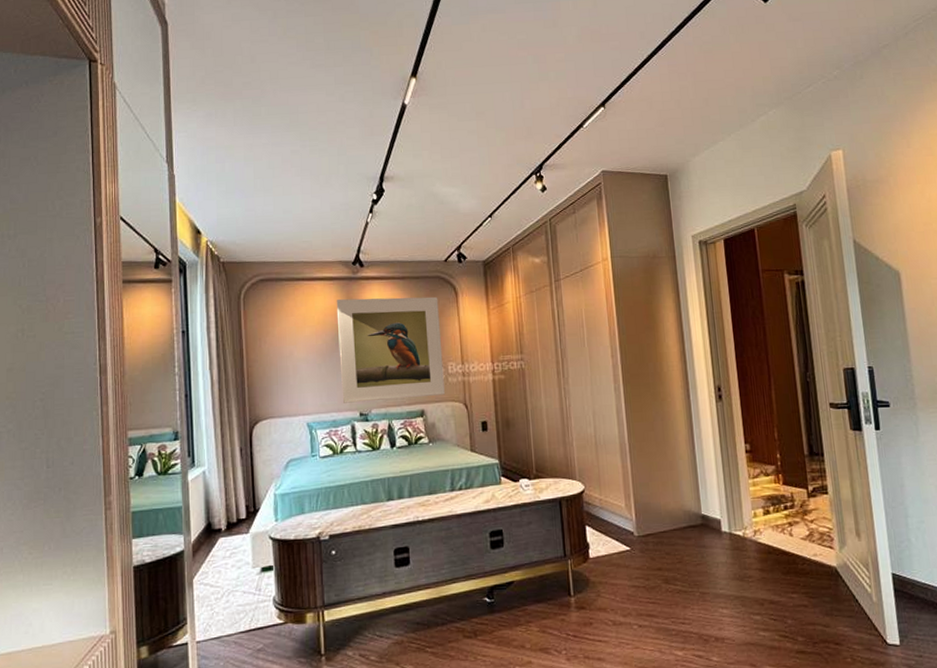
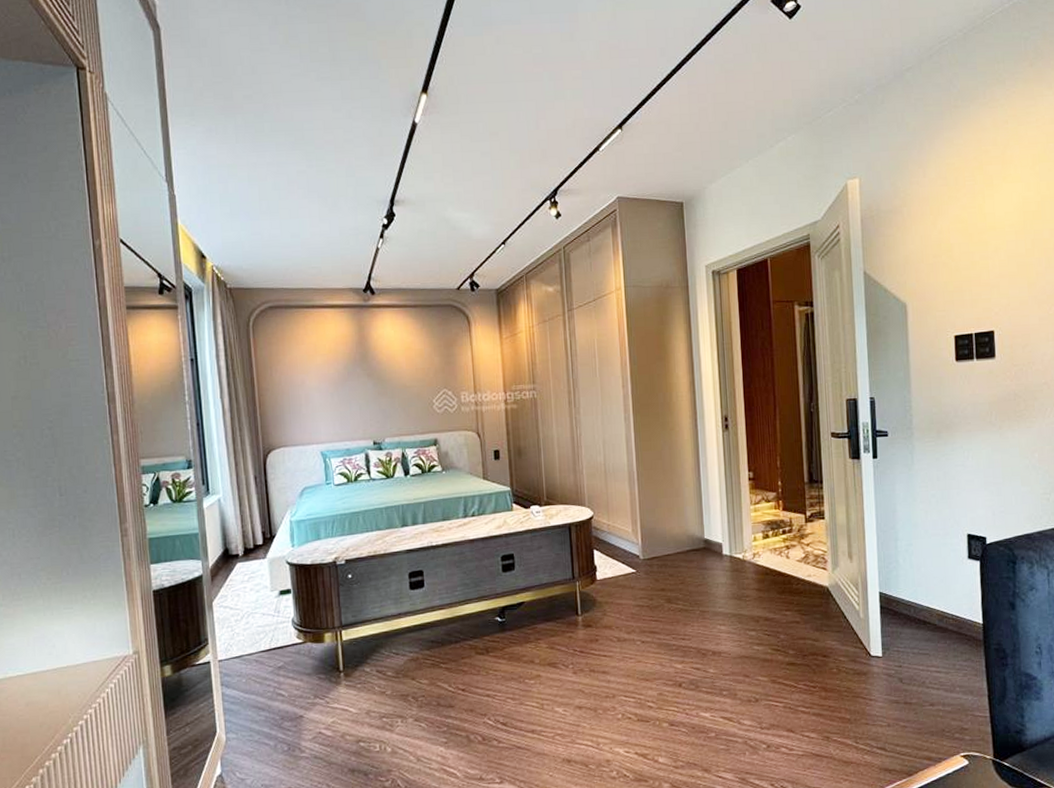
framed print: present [336,296,445,403] -> none [347,325,458,432]

